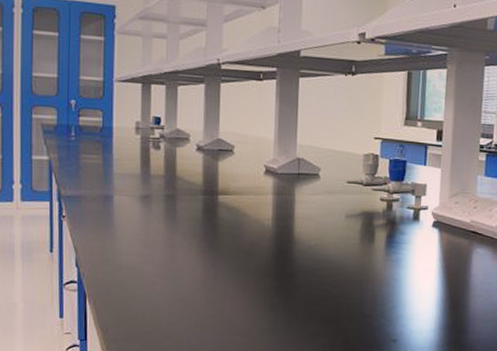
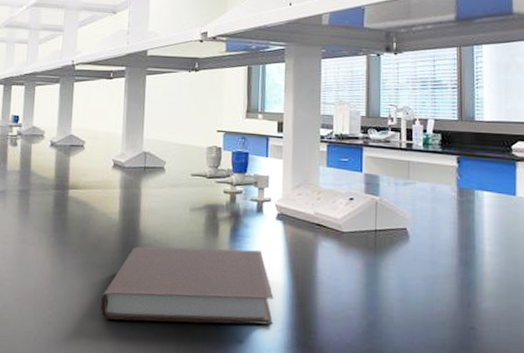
notebook: none [255,252,428,326] -> present [100,246,274,325]

